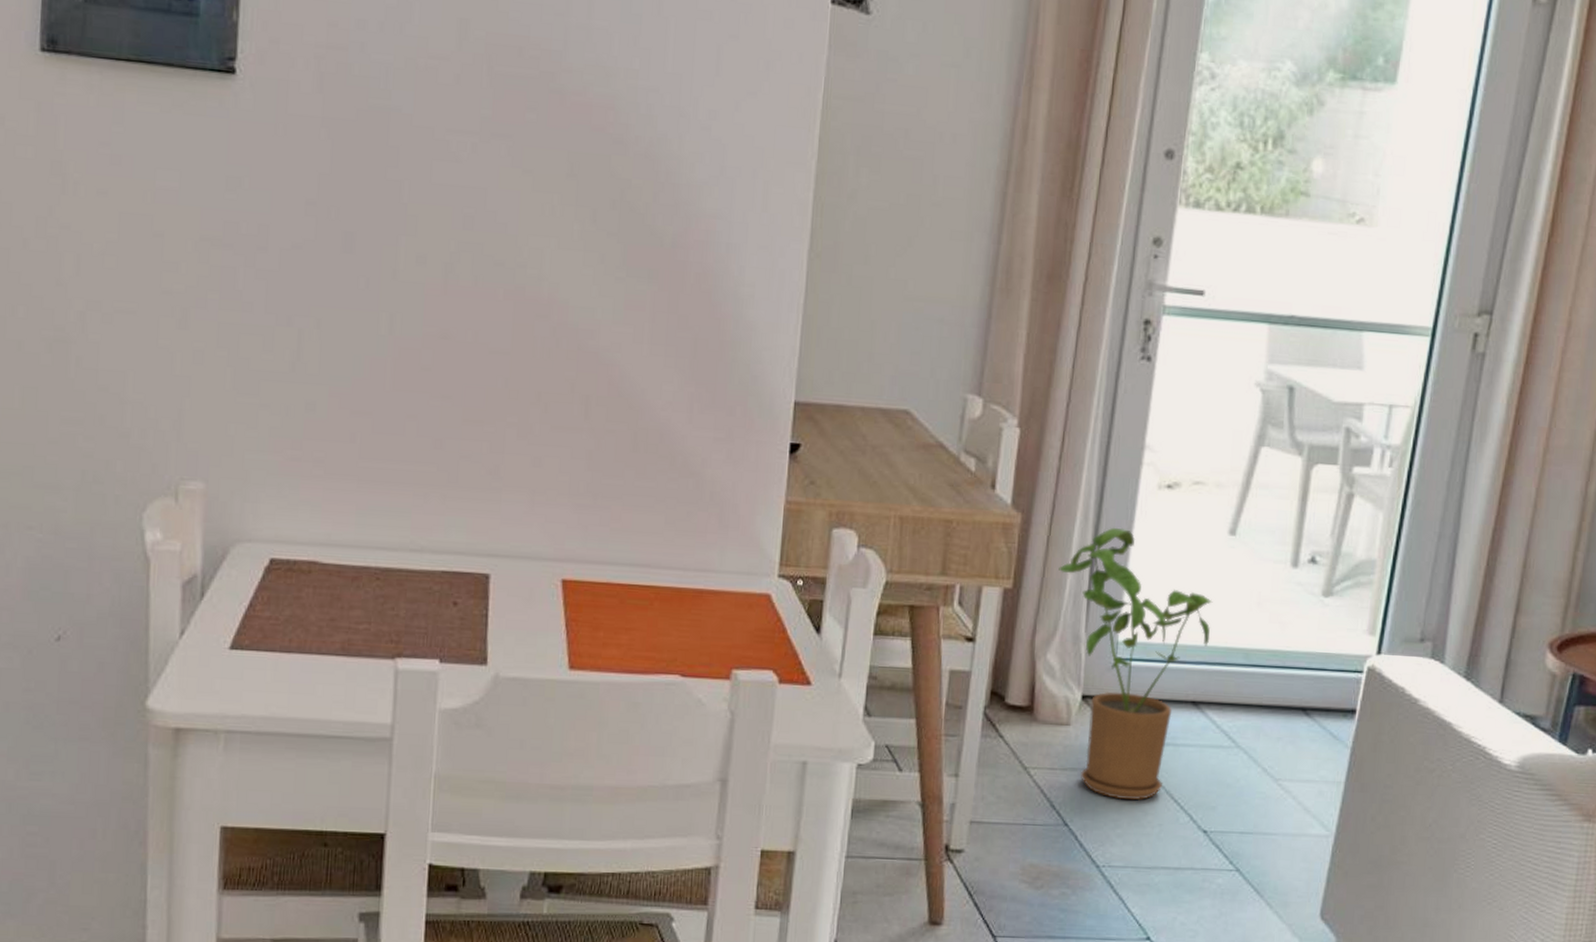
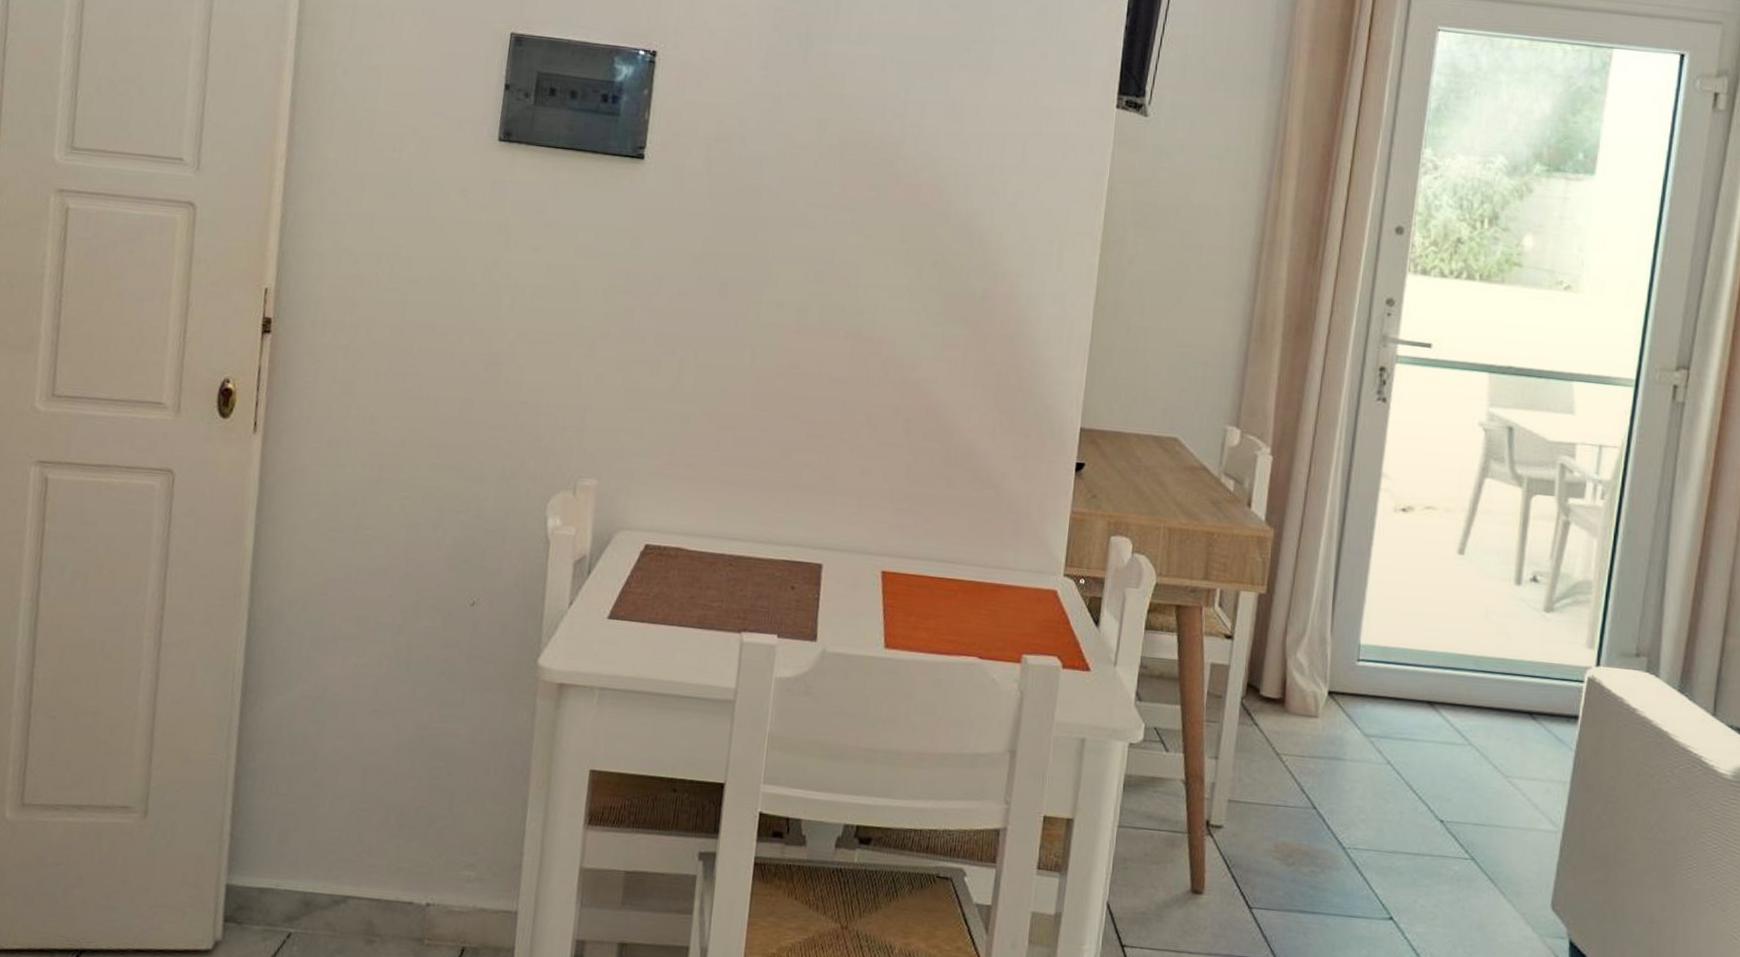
house plant: present [1059,527,1213,801] -> none [1307,543,1445,790]

